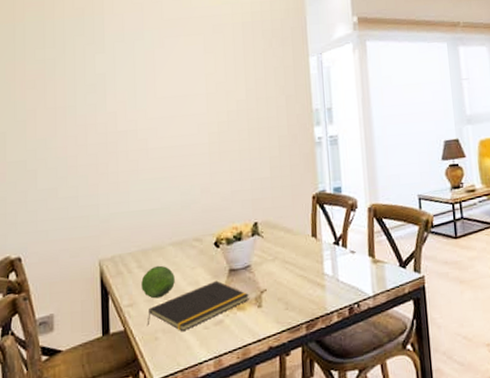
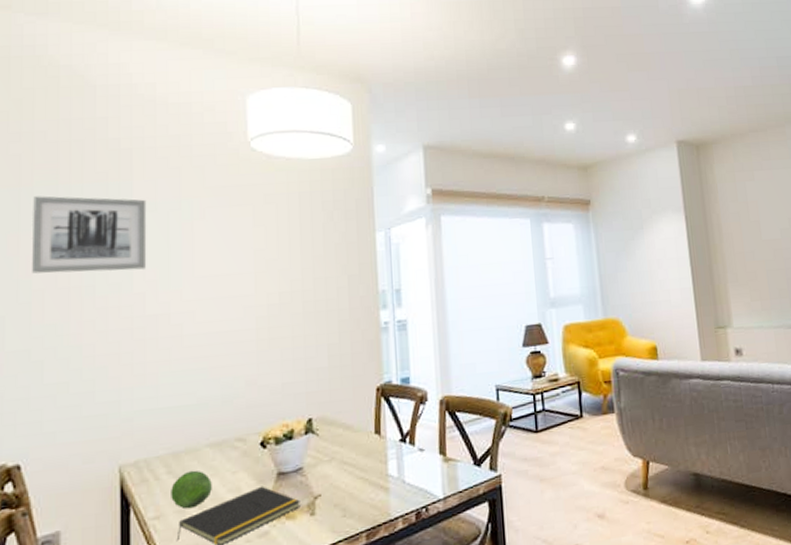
wall art: none [25,29,117,96] -> present [32,196,147,274]

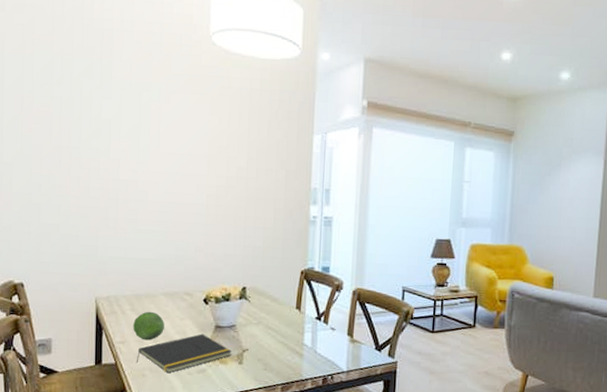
wall art: present [32,196,147,274] -> none [33,63,123,140]

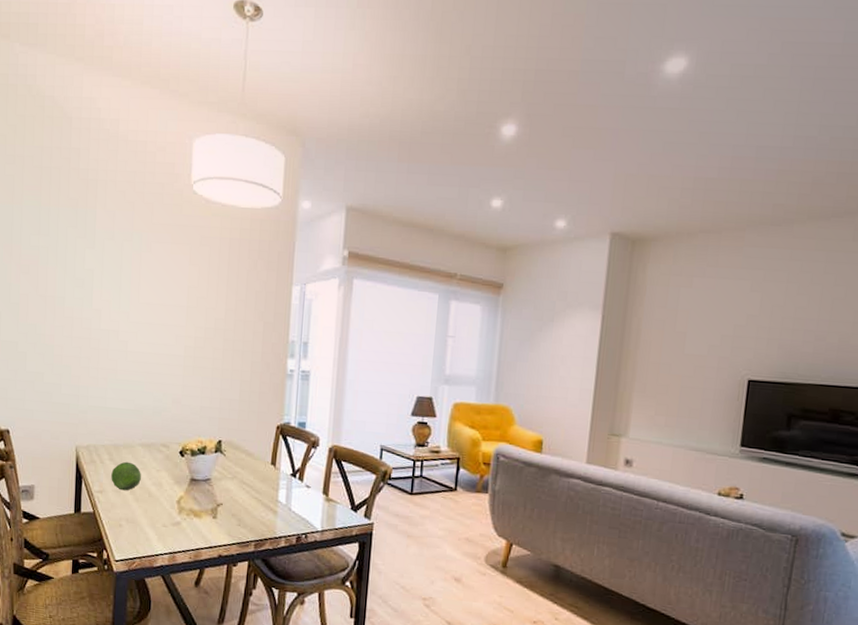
notepad: present [136,333,232,374] -> none [113,486,206,525]

